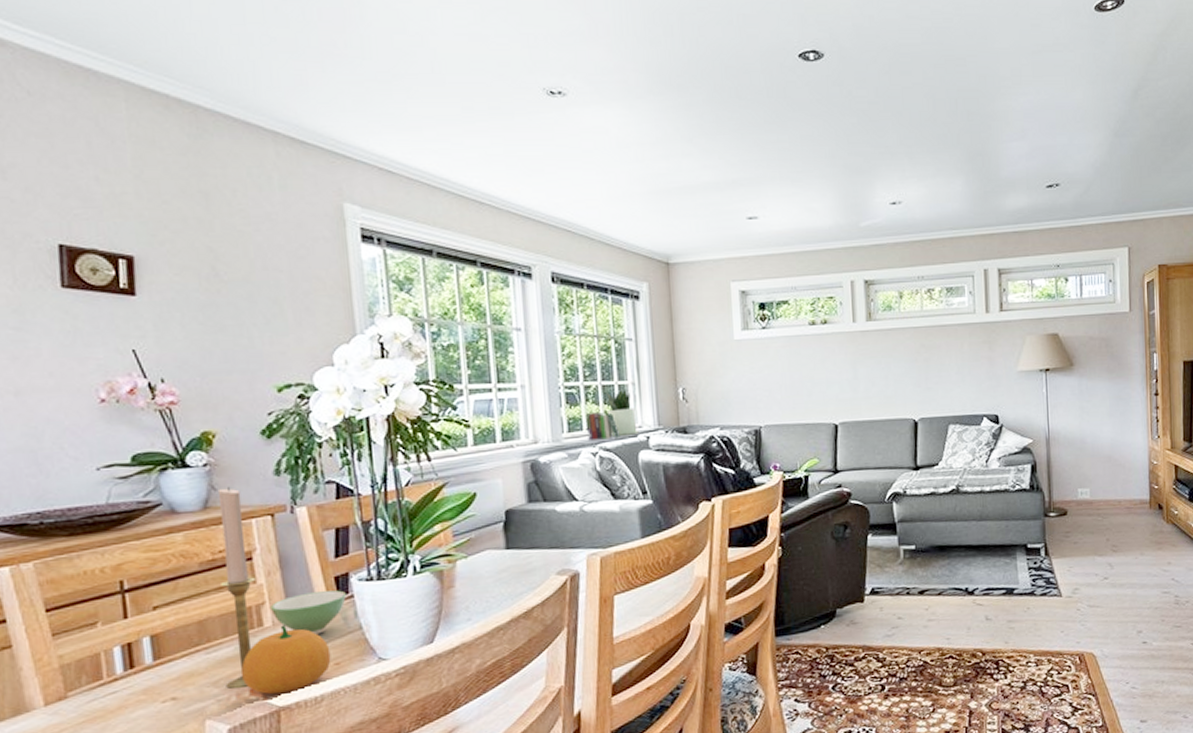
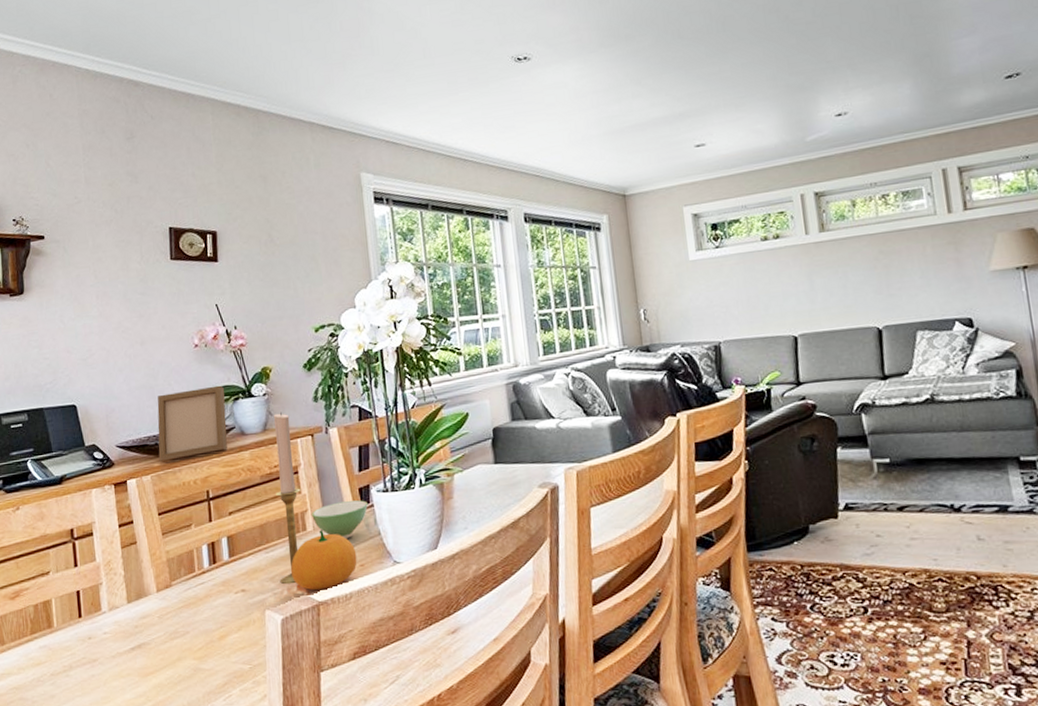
photo frame: none [42,451,151,547] -> present [157,385,228,463]
books: present [585,412,621,442] -> none [557,336,590,364]
planter: present [605,388,639,437] -> none [574,313,606,359]

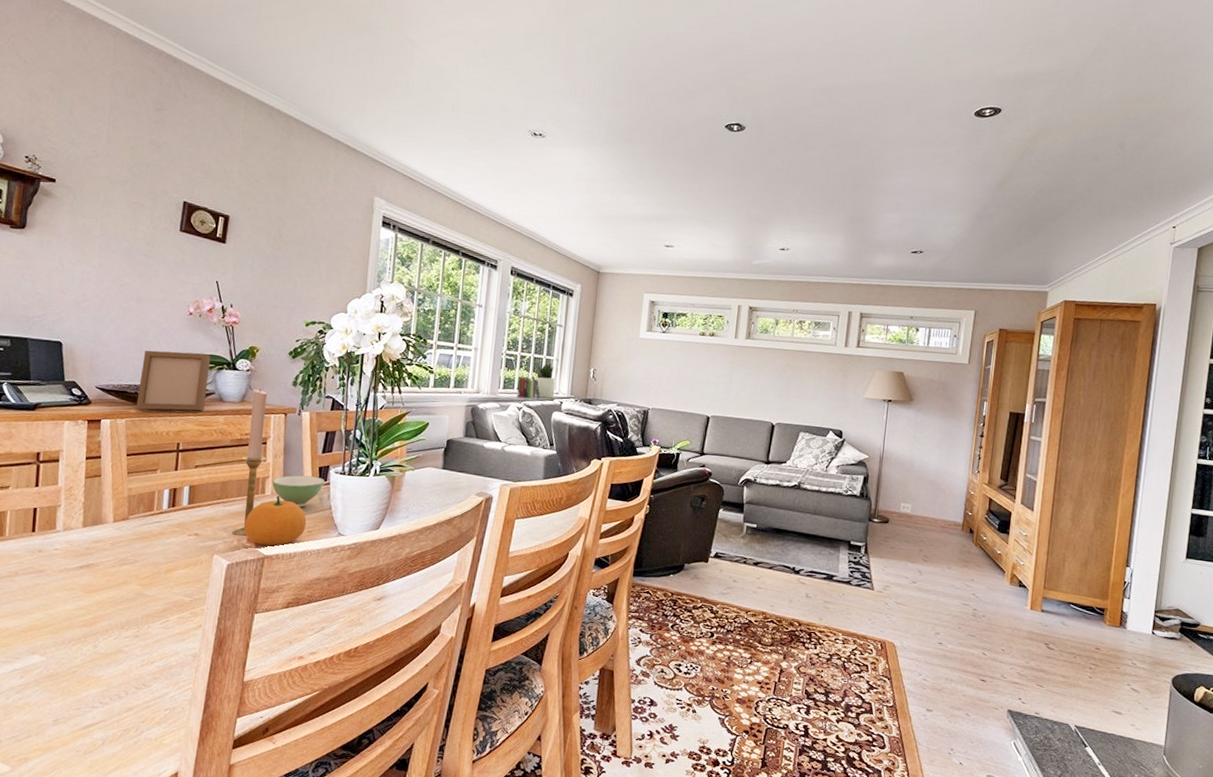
books: none [557,336,590,364] -> present [517,377,541,400]
planter: none [574,313,606,359] -> present [534,362,555,400]

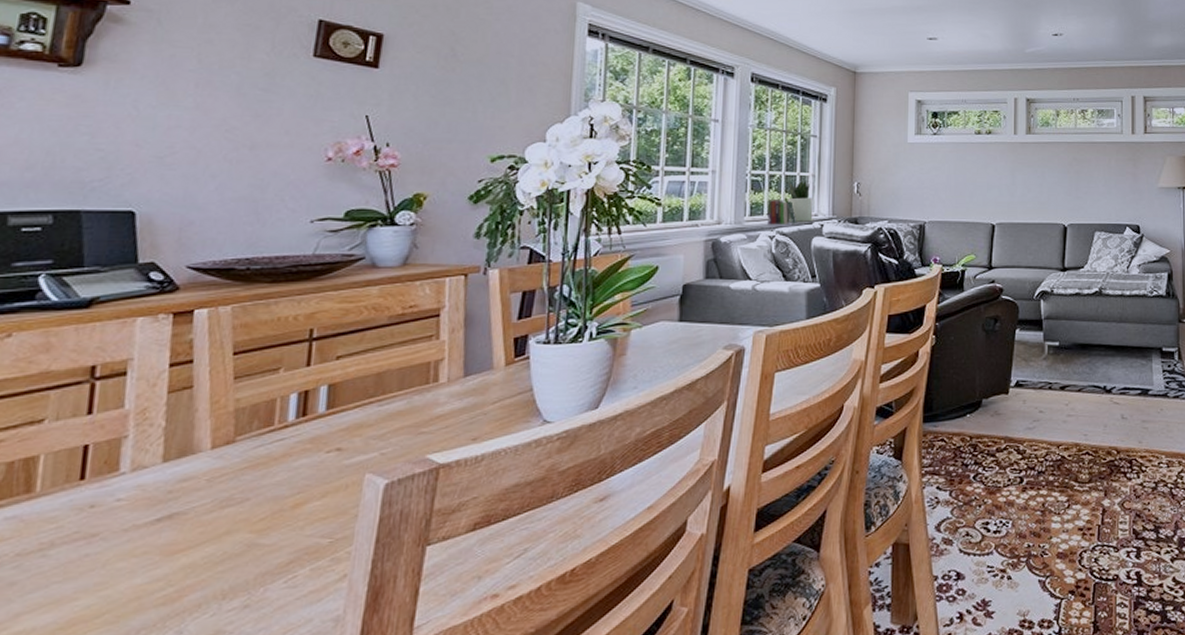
photo frame: present [136,350,211,413] -> none [248,208,360,292]
candlestick: present [232,388,268,536] -> none [391,245,440,442]
fruit: present [244,495,307,546] -> none [409,382,499,451]
bowl: present [271,475,326,507] -> none [447,351,524,393]

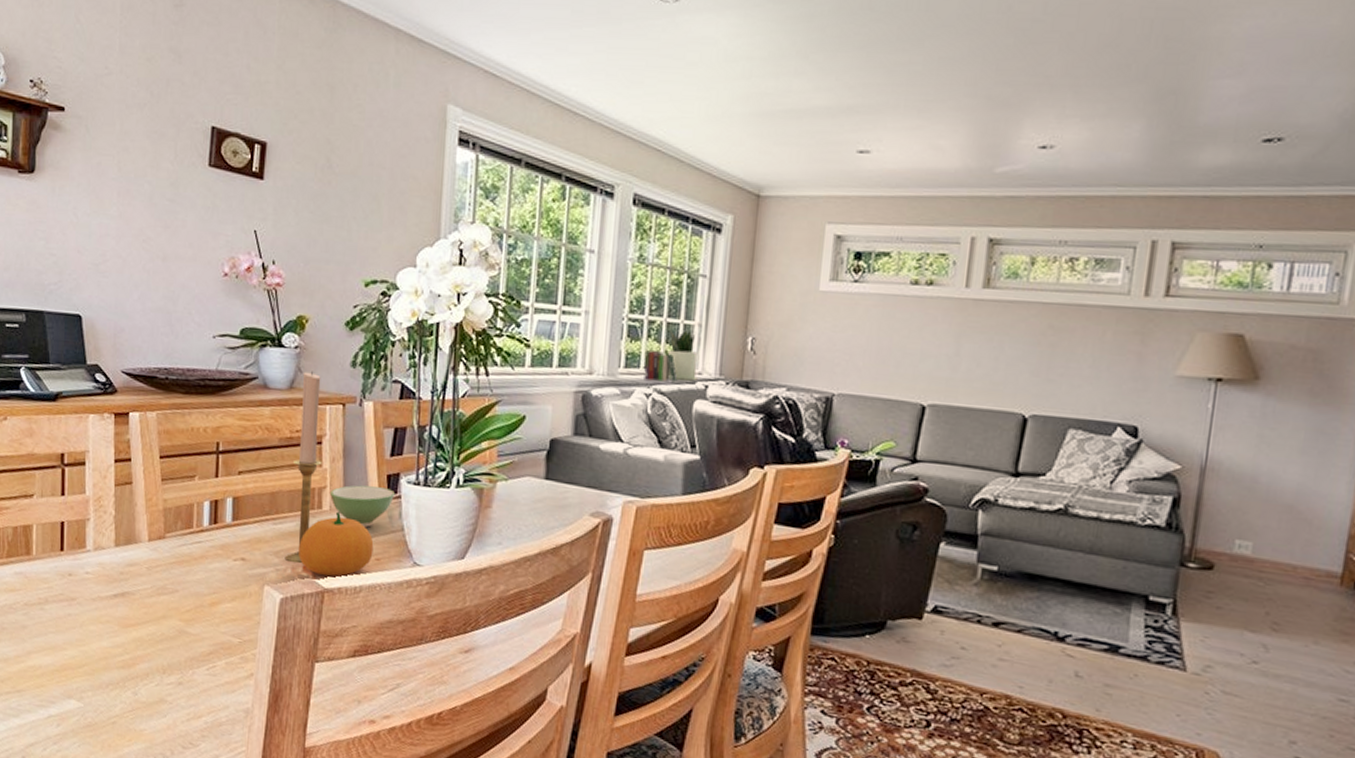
candlestick: none [391,245,440,442] -> present [284,371,322,563]
fruit: none [409,382,499,451] -> present [299,511,374,577]
bowl: none [447,351,524,393] -> present [329,485,396,527]

